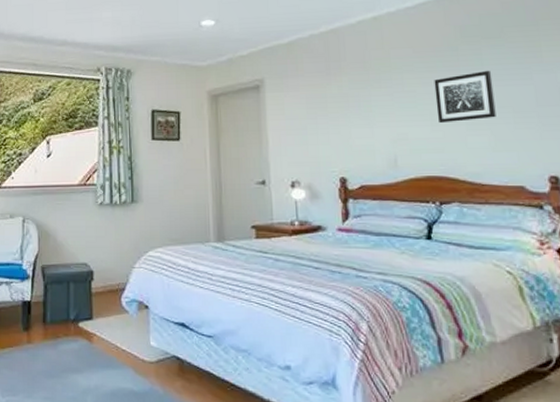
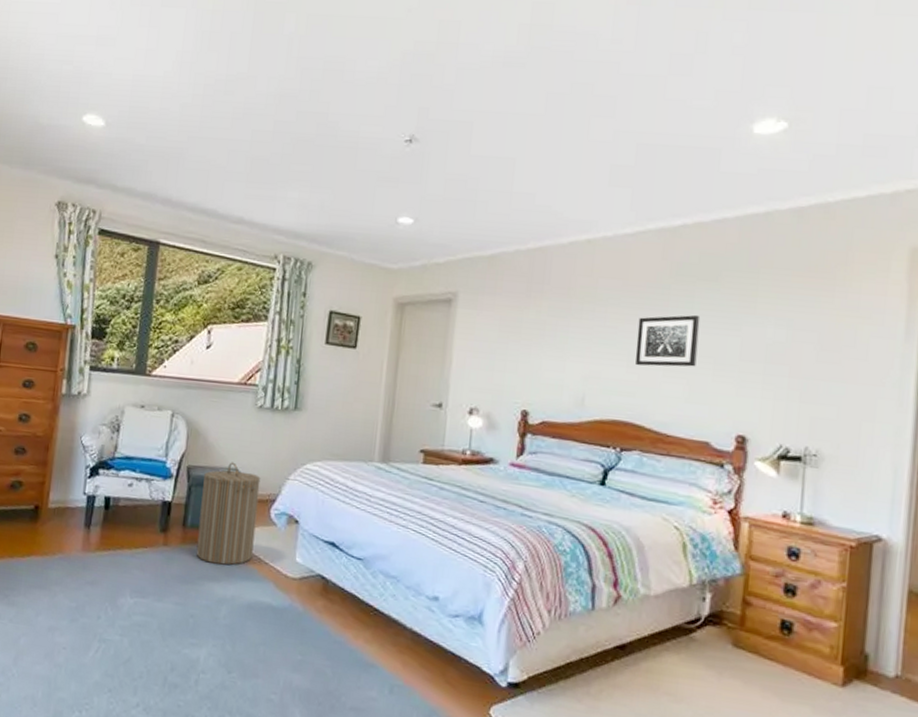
laundry hamper: none [56,257,110,356] -> present [196,462,261,566]

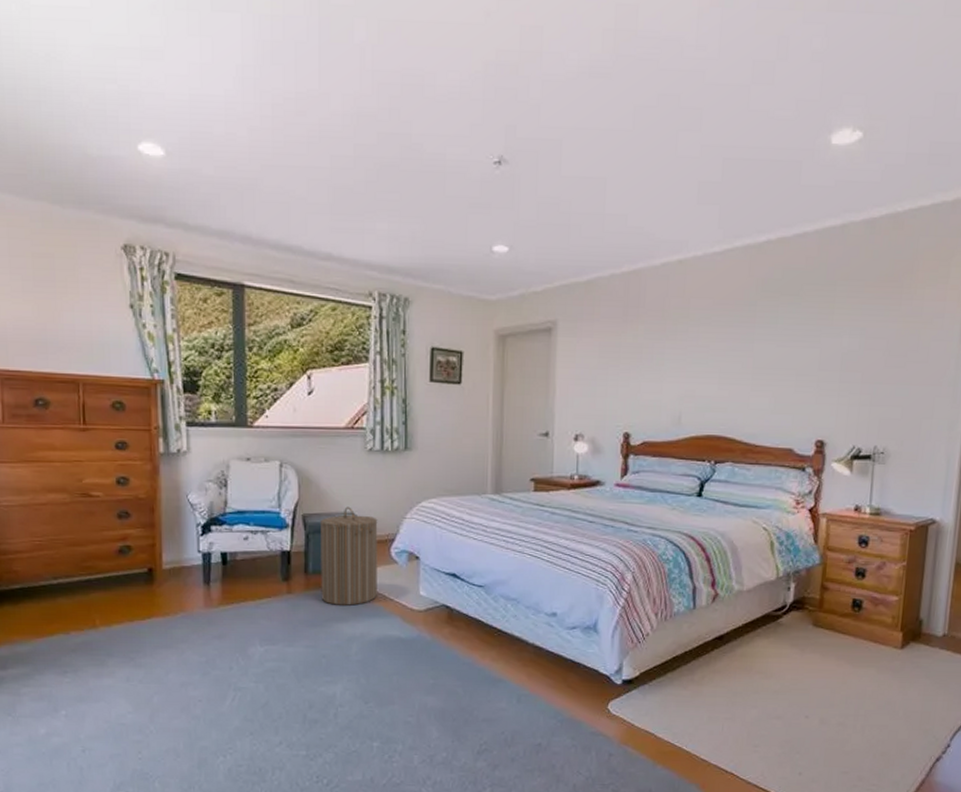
wall art: present [635,314,701,367] -> none [726,329,784,382]

